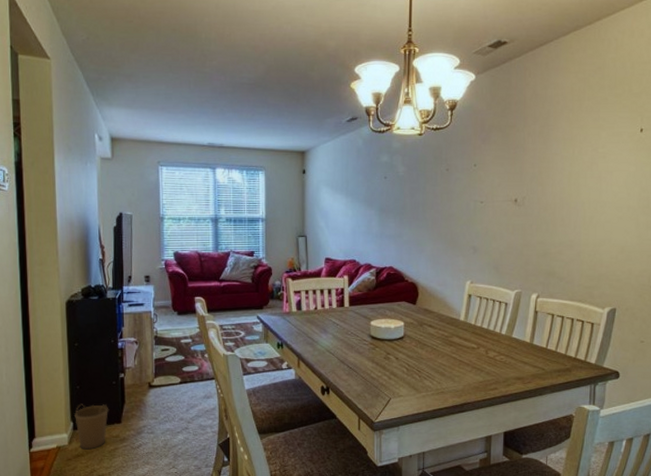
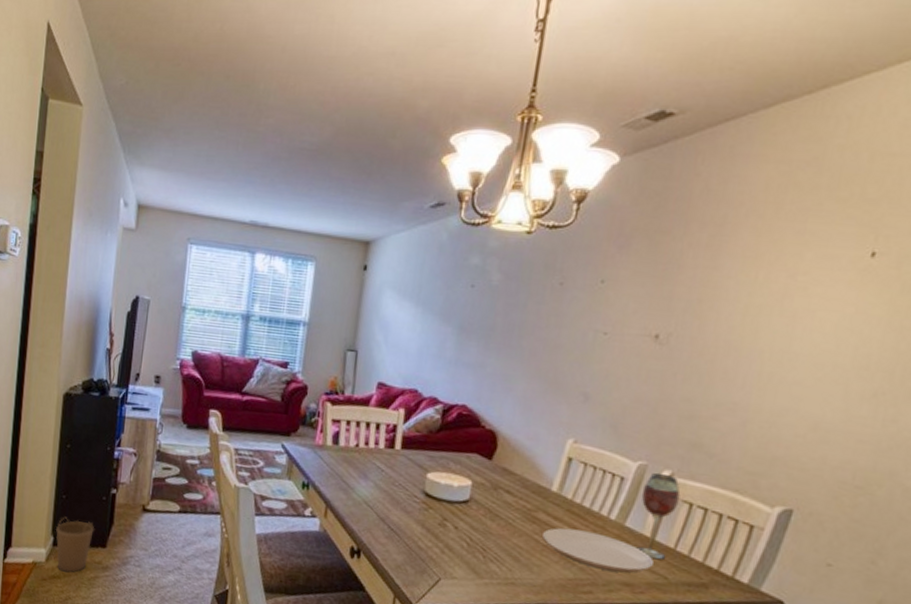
plate: none [458,345,534,371] -> present [543,527,654,573]
wineglass: none [520,296,545,357] -> present [636,472,681,560]

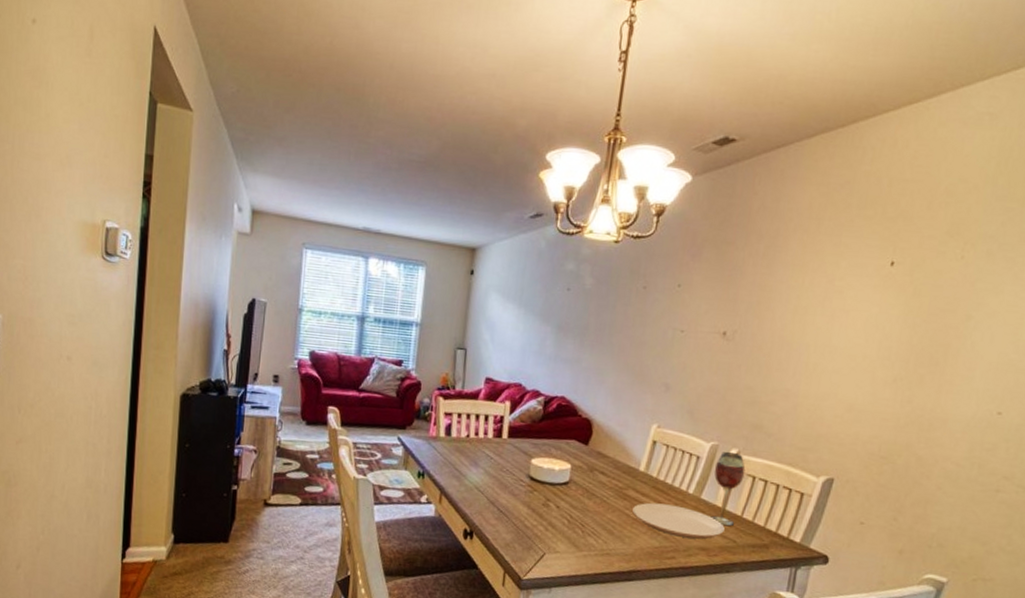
basket: present [56,516,94,573] -> none [176,514,215,569]

